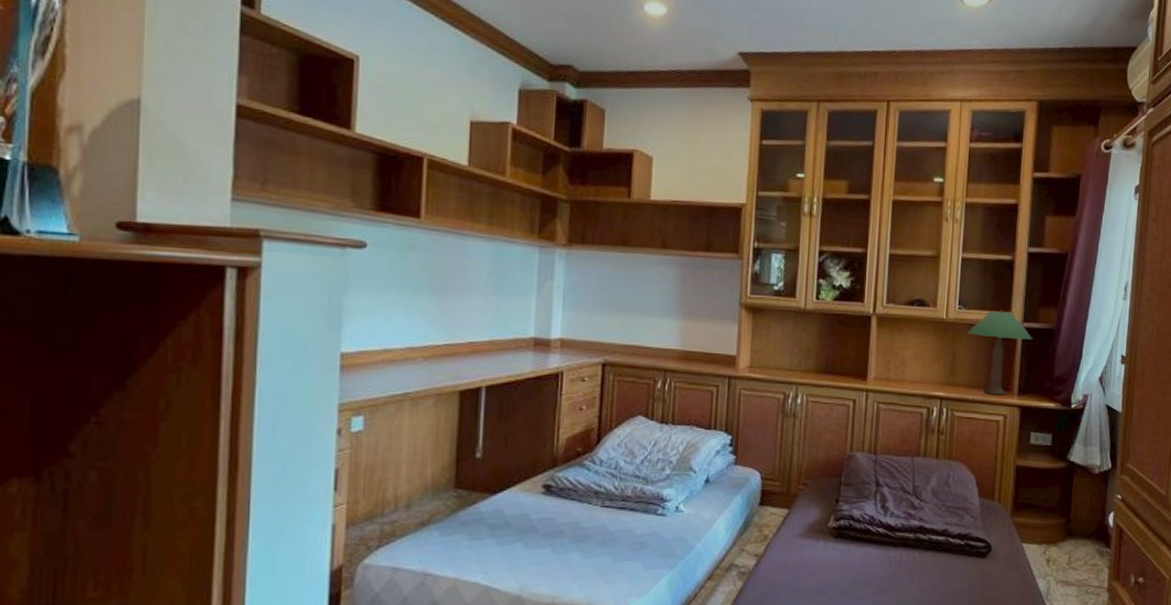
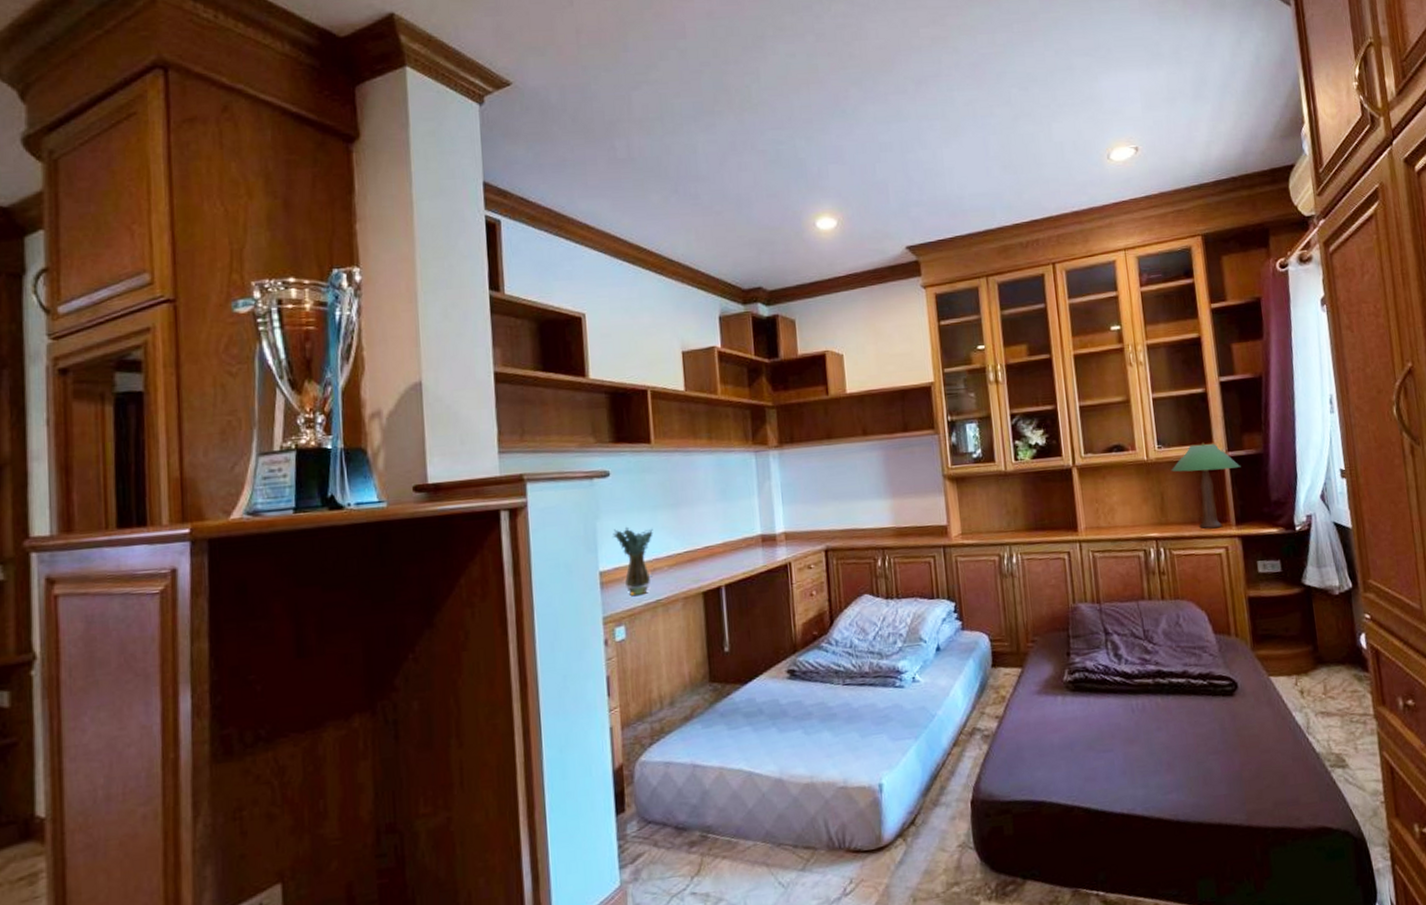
vase: none [360,307,411,386] -> present [612,526,653,596]

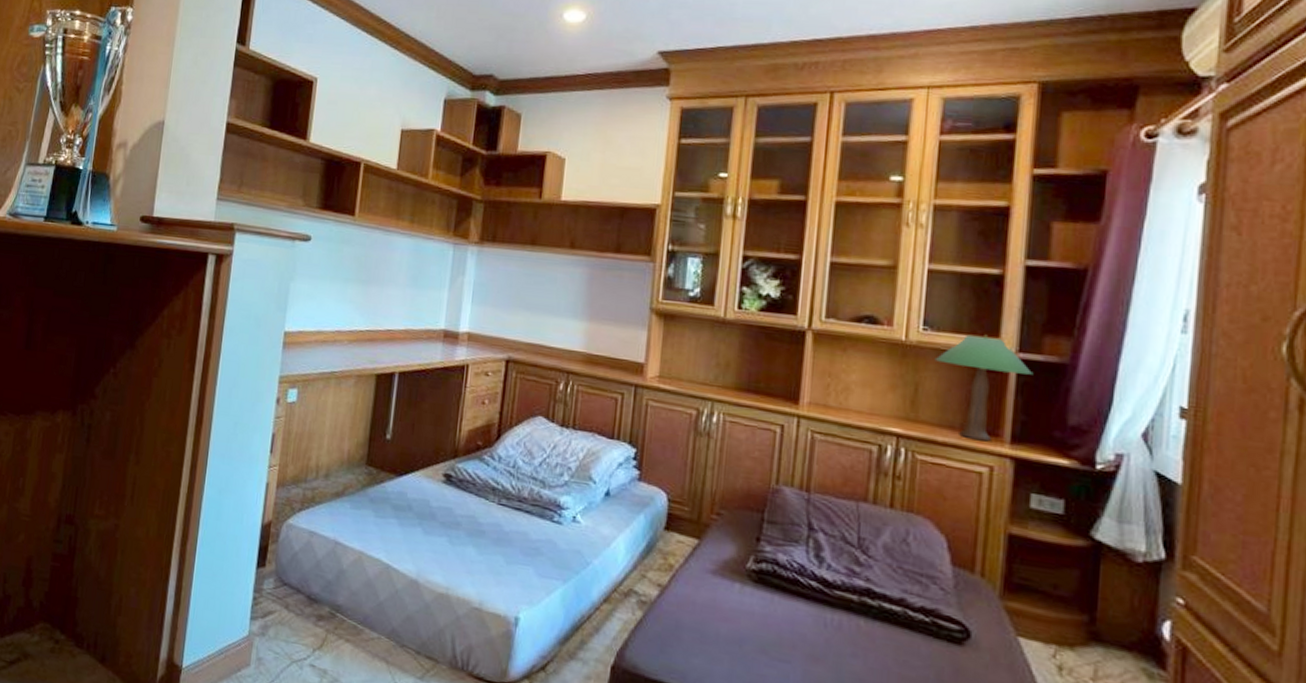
vase: present [612,526,653,596] -> none [302,293,341,364]

